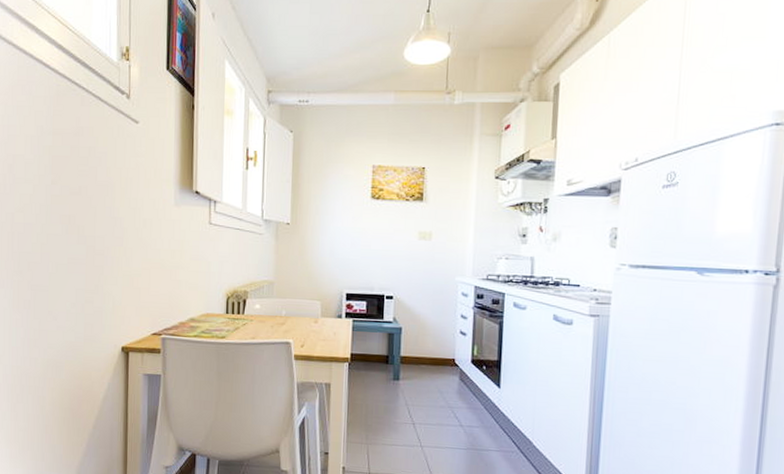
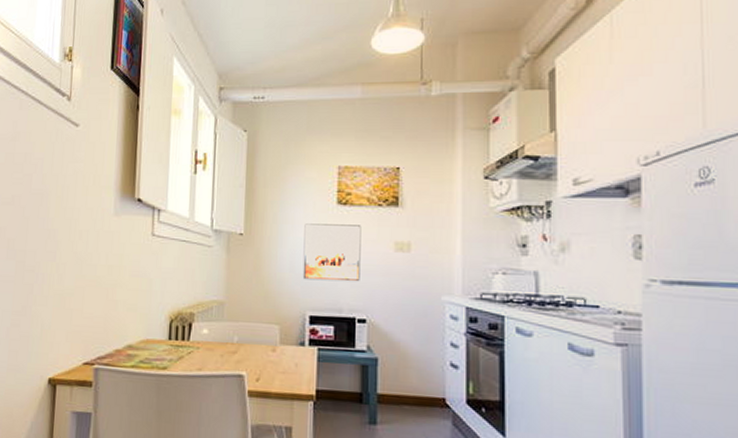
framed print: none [341,215,391,265] -> present [302,223,362,282]

